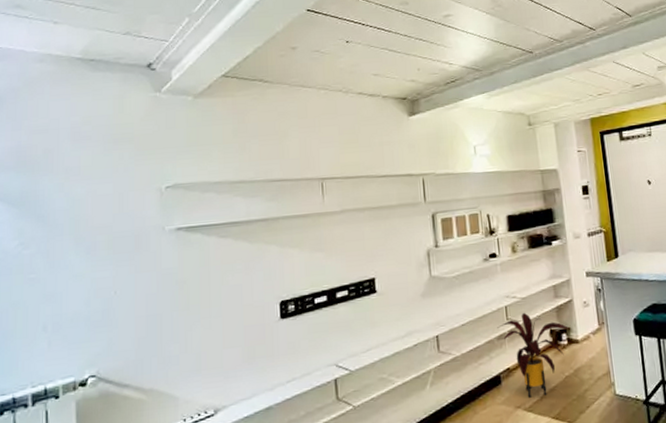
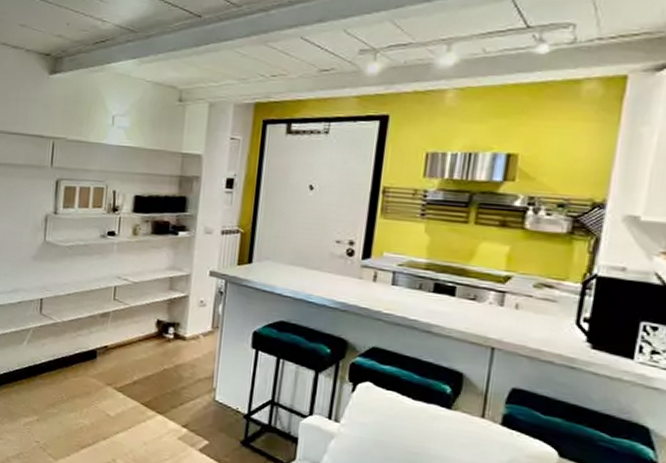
house plant: present [497,312,570,398] -> none [102,296,179,382]

